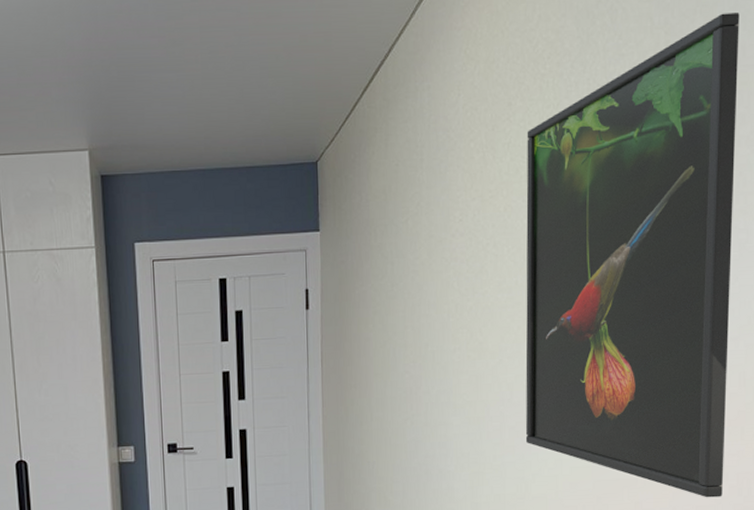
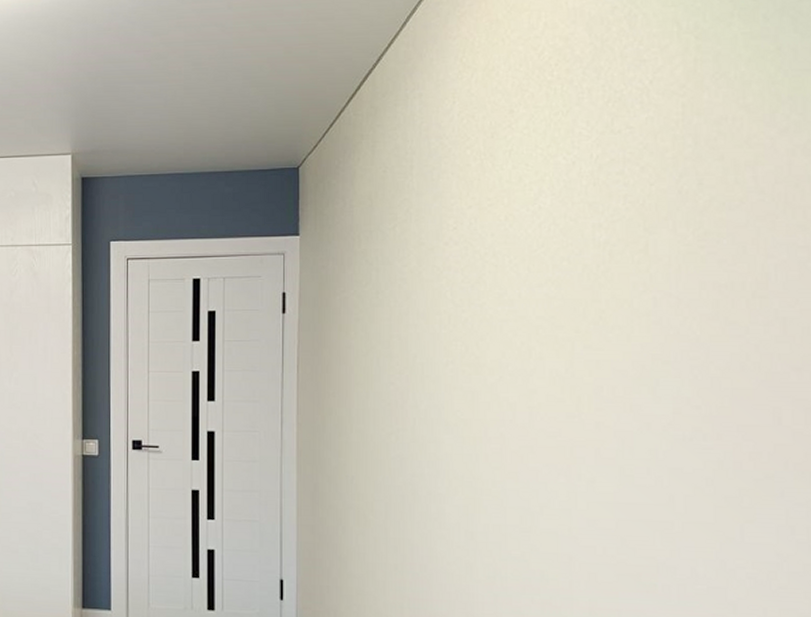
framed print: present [525,13,739,498] -> none [531,15,789,554]

